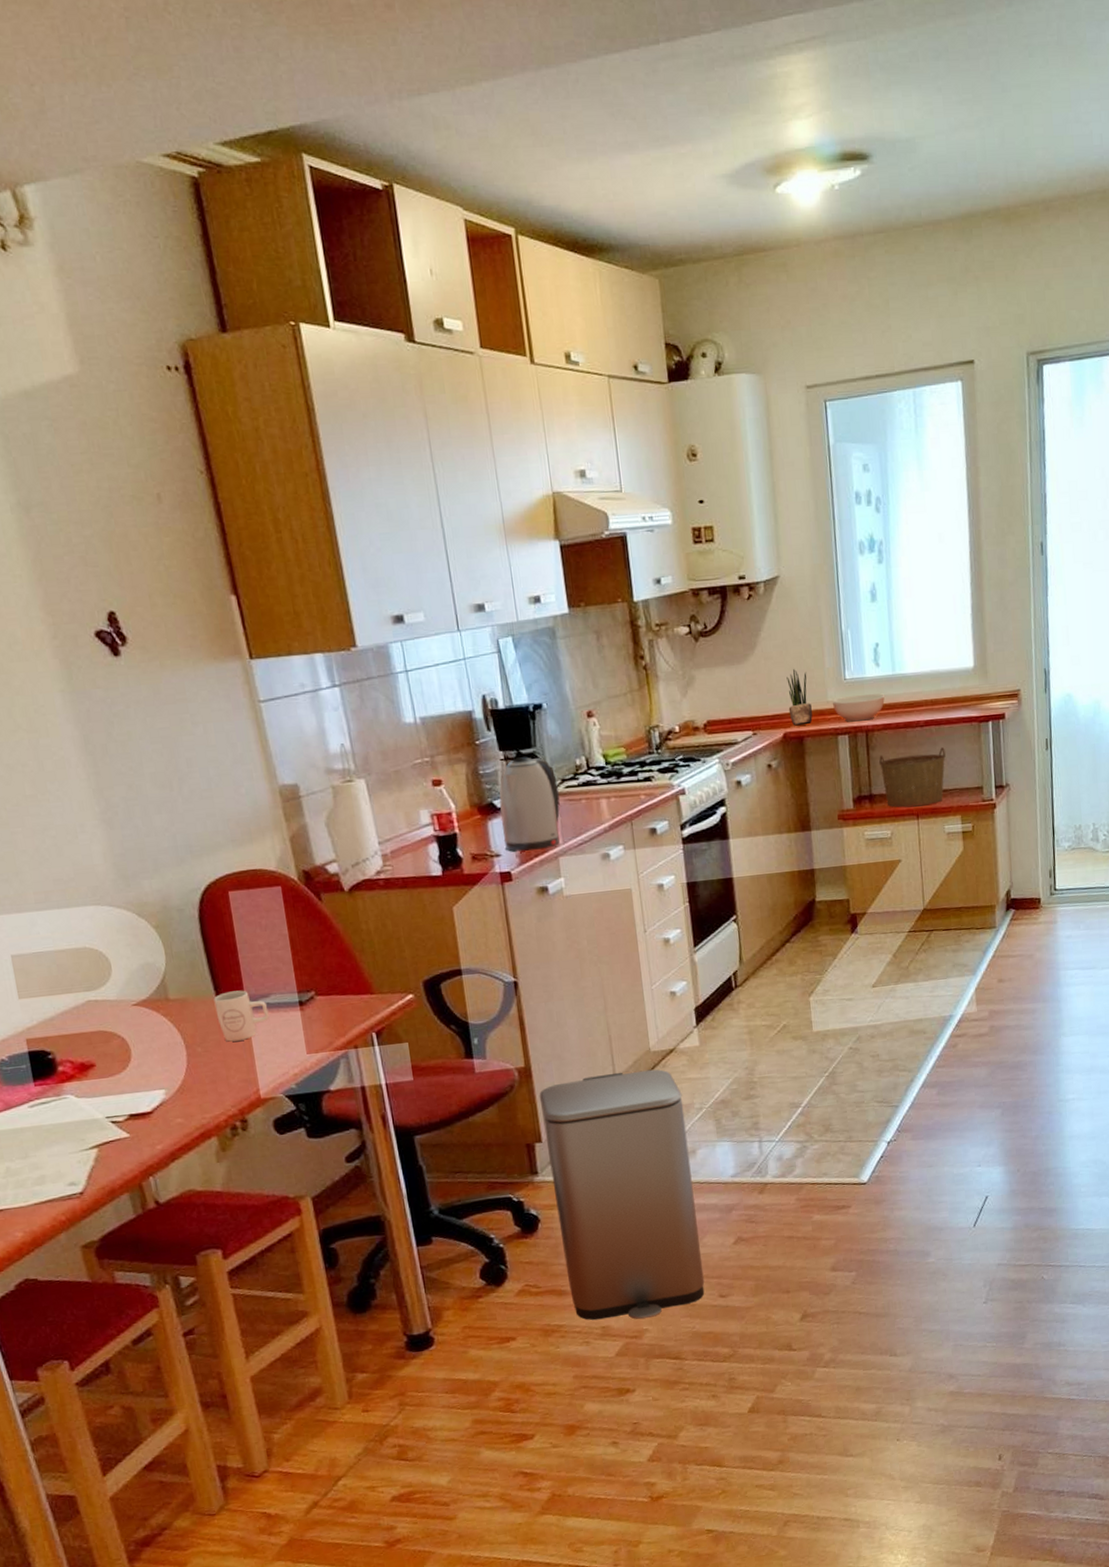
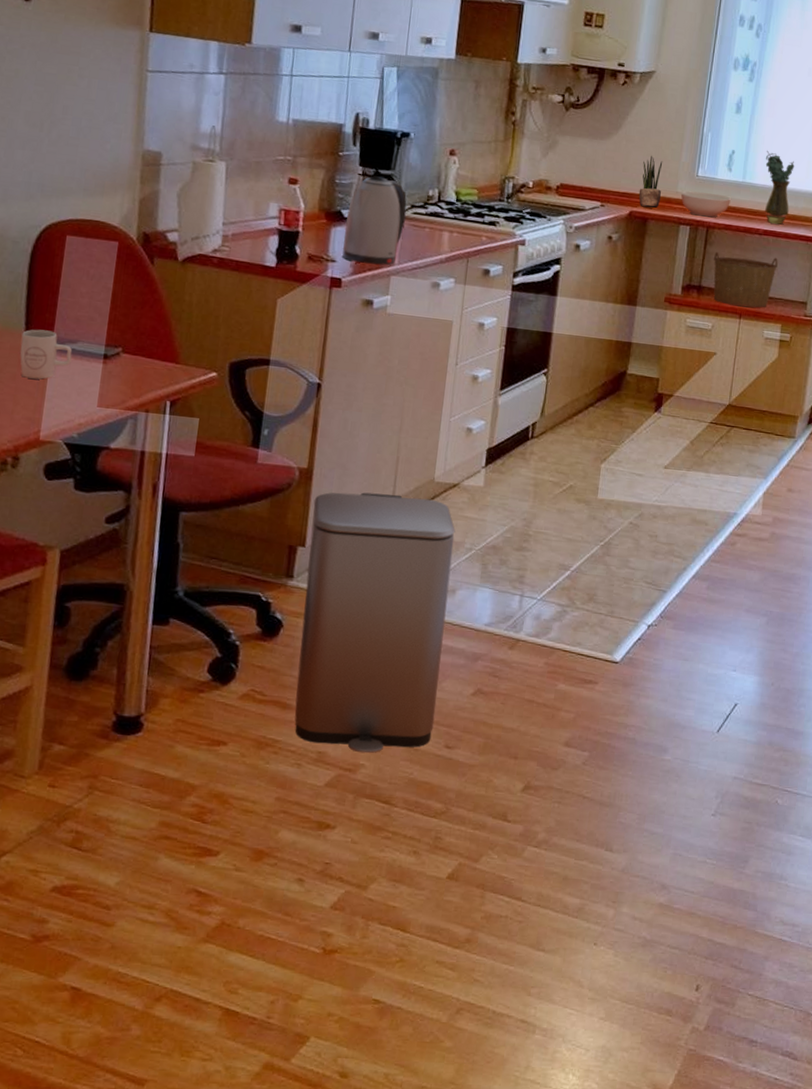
vase: none [911,634,947,712] -> present [765,150,795,225]

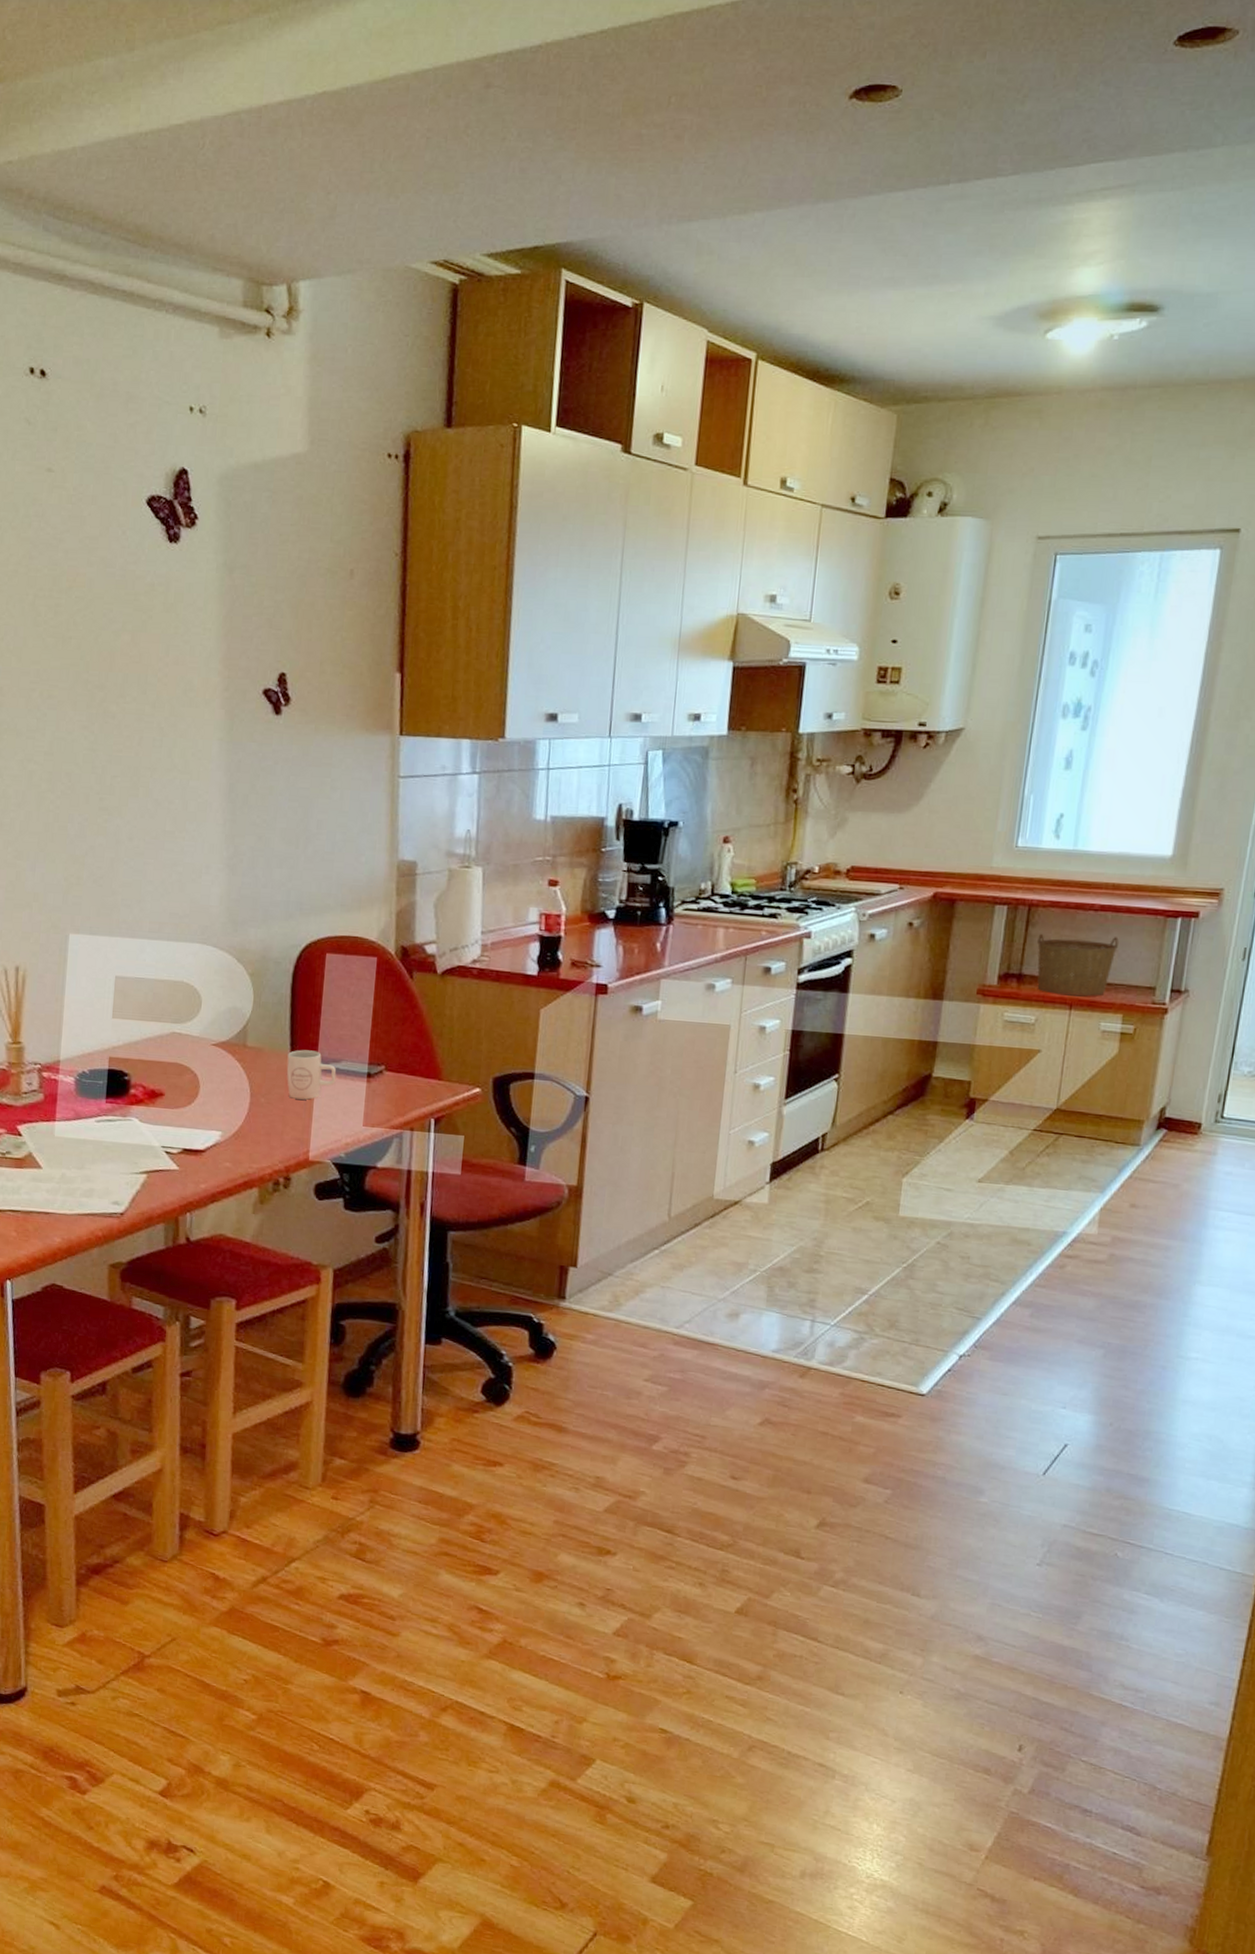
pedal bin: present [294,492,456,754] -> none [571,1210,738,1481]
kettle: present [342,176,407,266] -> none [607,871,677,969]
potted plant: present [638,156,663,209] -> none [944,827,974,888]
bowl: present [680,191,732,217] -> none [996,864,1060,894]
vase: present [765,150,795,225] -> none [1102,810,1141,897]

